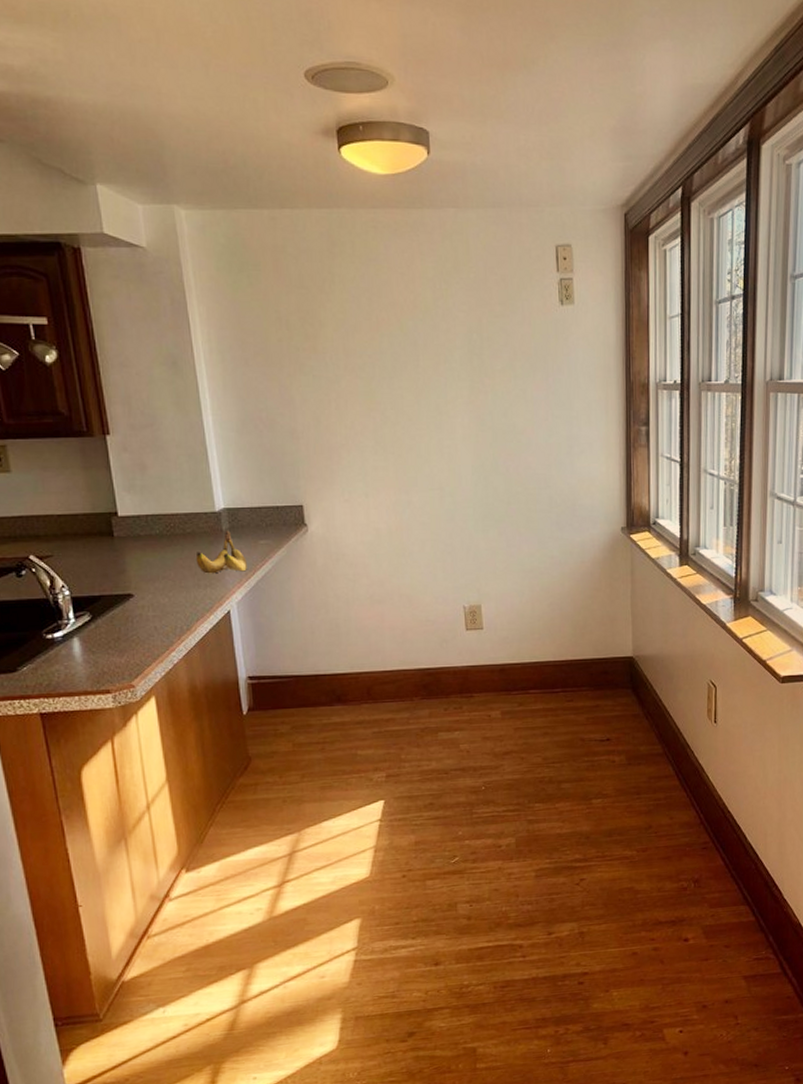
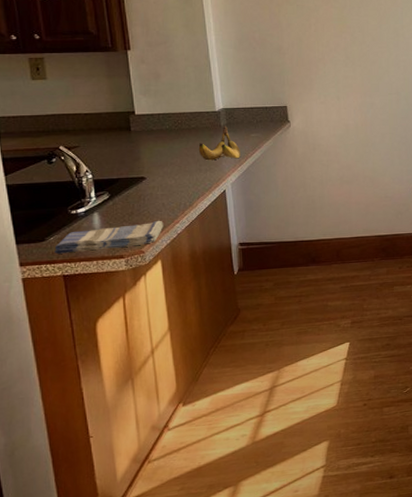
dish towel: none [29,647,157,687] -> present [54,220,164,254]

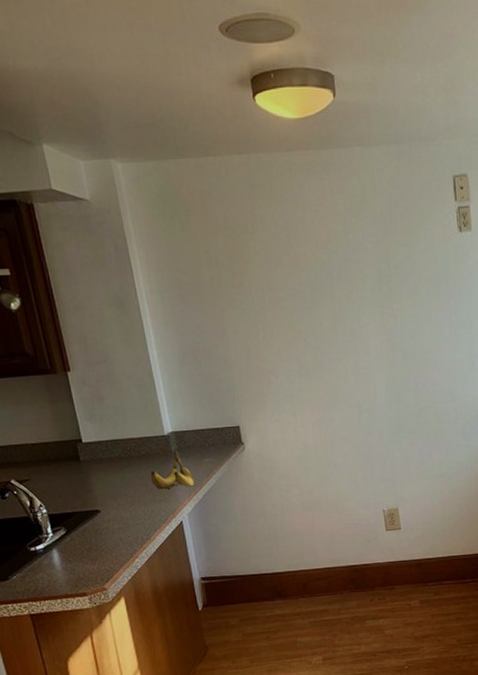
dish towel: present [54,220,164,254] -> none [19,555,123,593]

